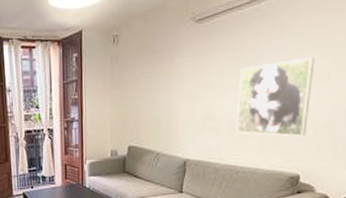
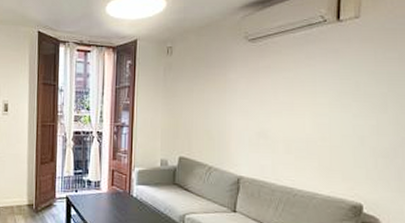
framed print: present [235,57,315,137] -> none [291,83,371,163]

